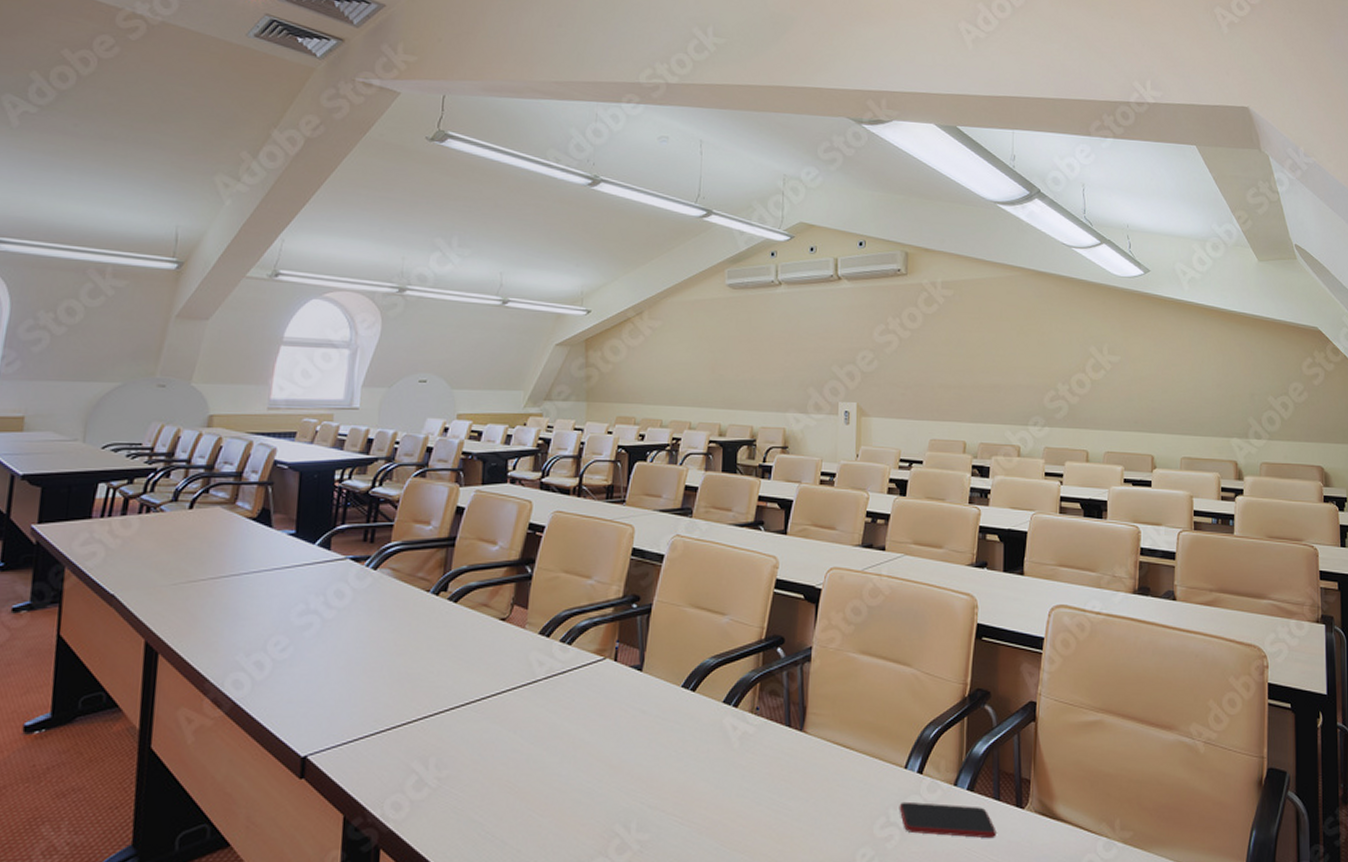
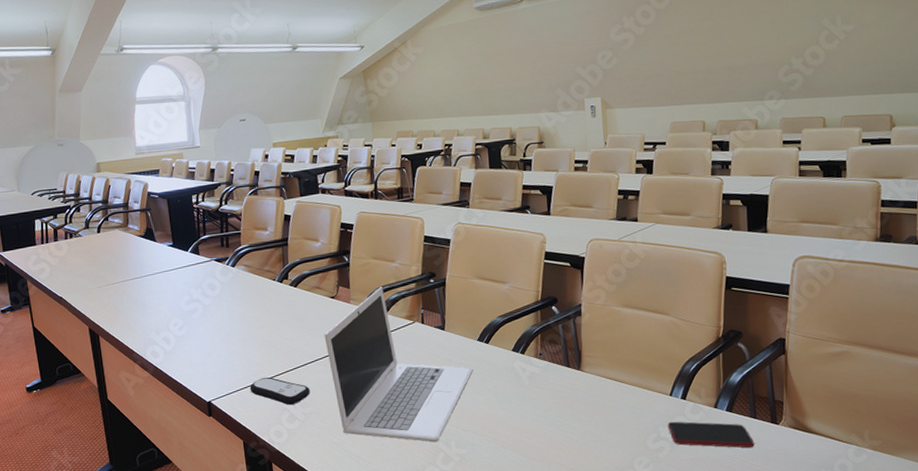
remote control: none [367,725,452,766] -> present [249,377,310,406]
laptop: none [483,609,672,824] -> present [324,287,473,443]

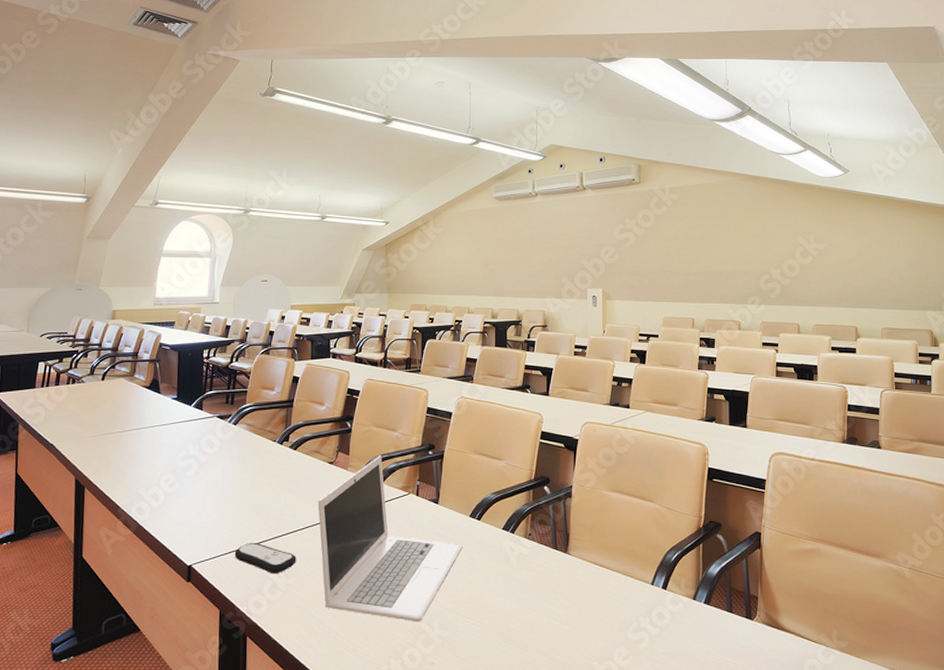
smartphone: present [667,421,755,448] -> none [647,611,730,644]

